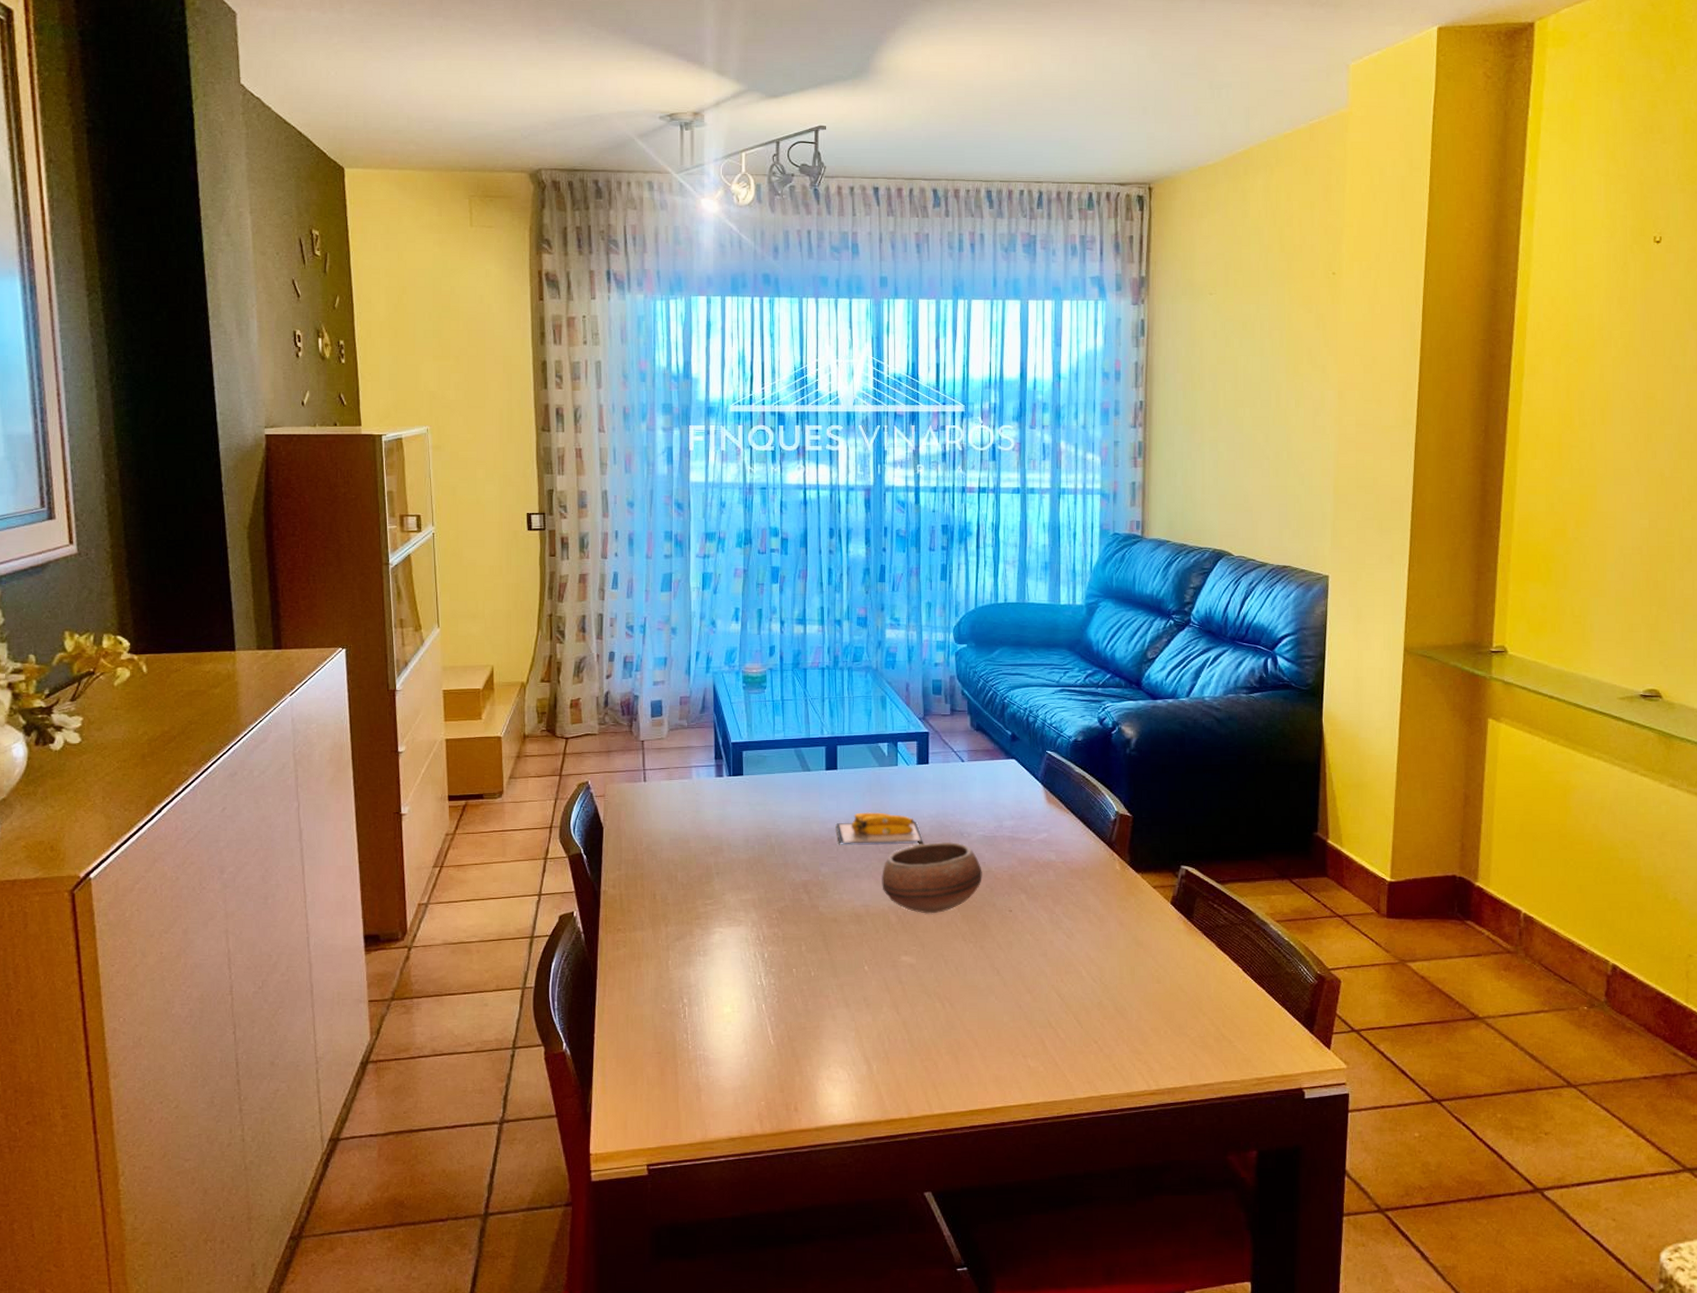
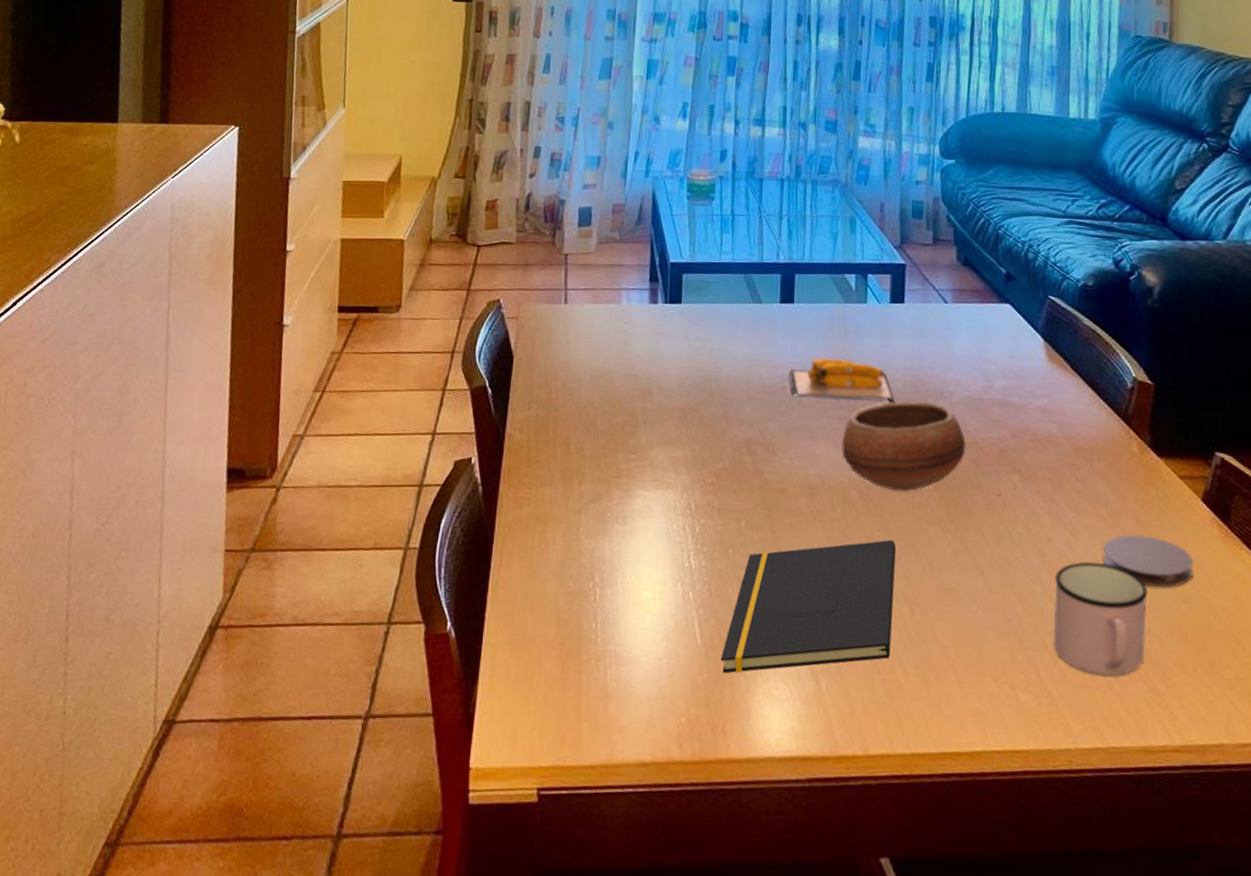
notepad: none [790,953,929,1065] -> present [720,540,897,674]
mug: none [1055,957,1129,1043] -> present [1053,561,1148,677]
coaster: none [1093,934,1165,973] -> present [1102,534,1194,588]

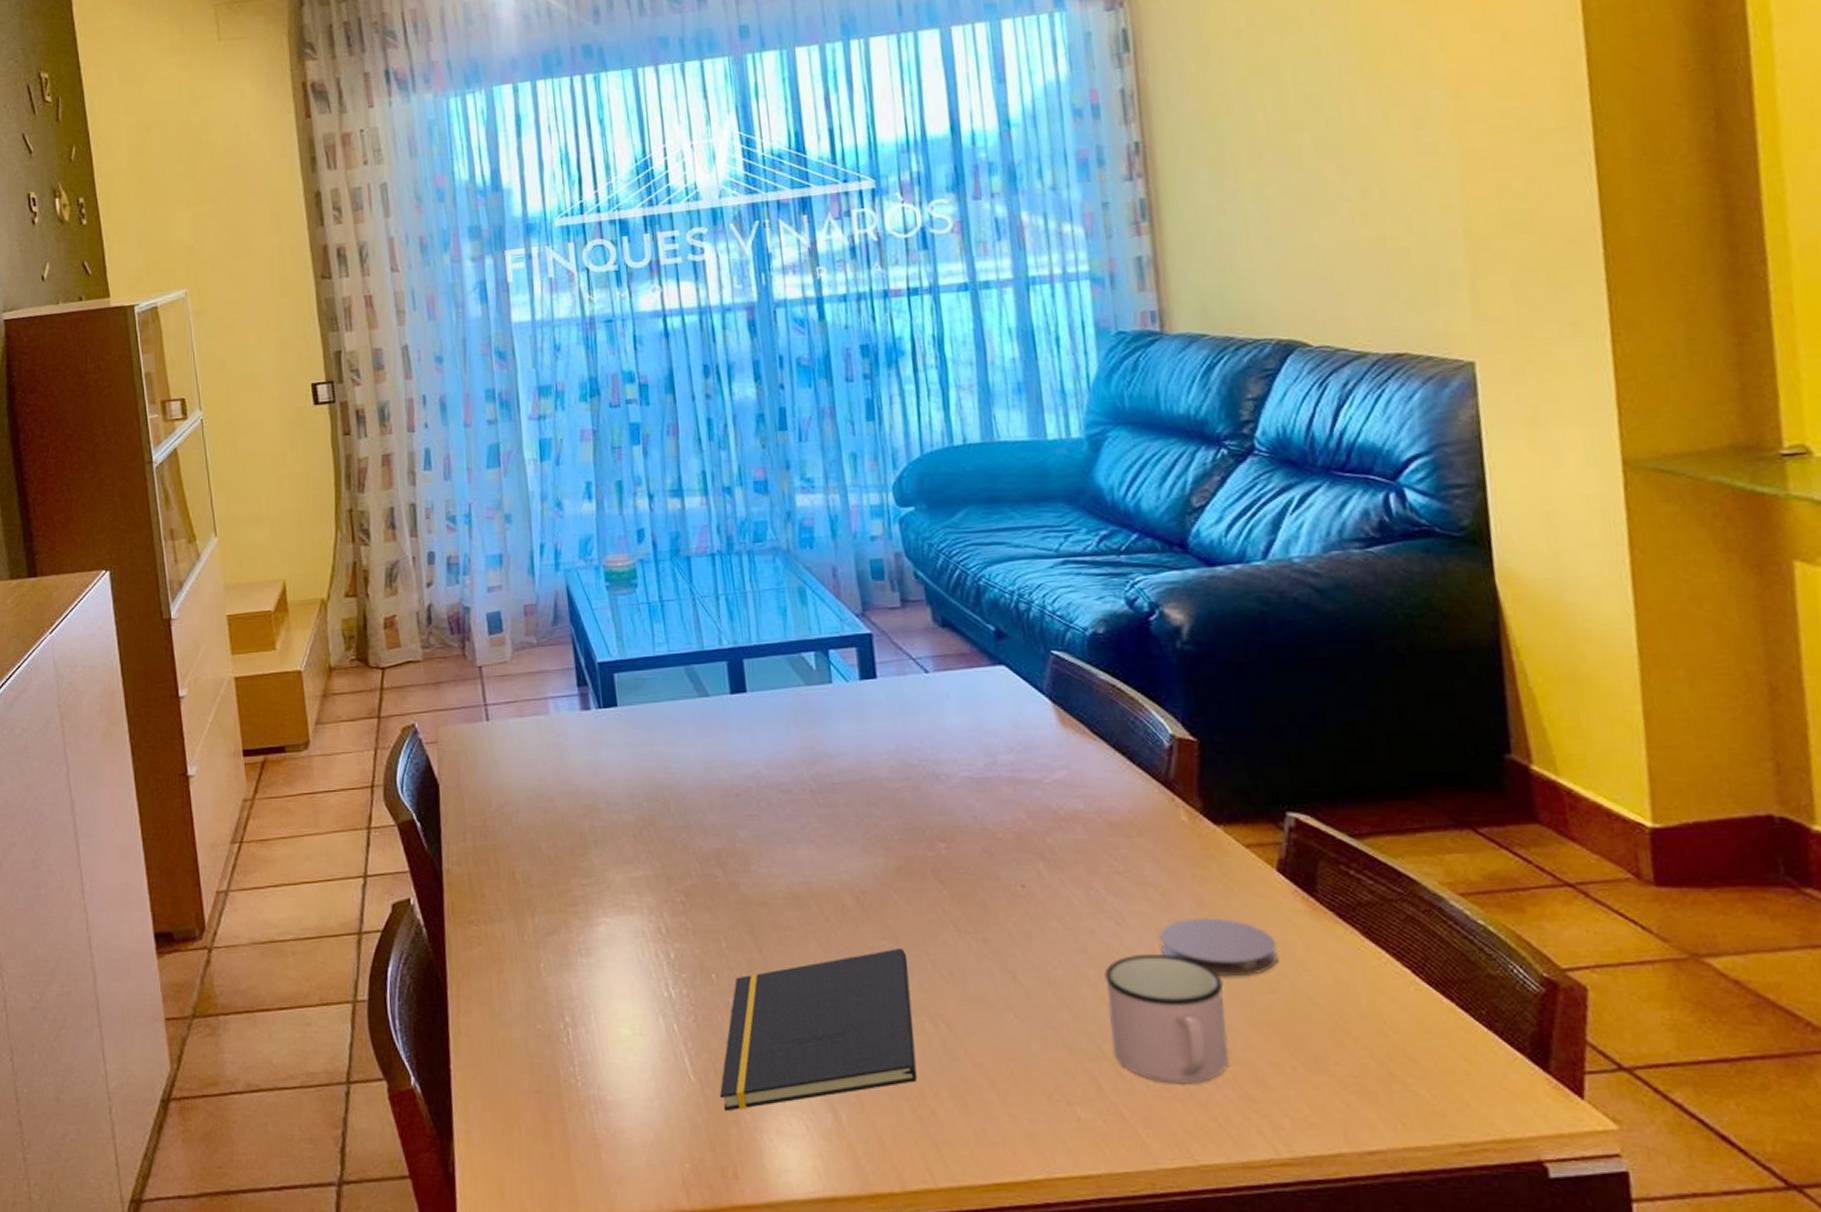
banana: present [789,358,894,401] -> none [752,749,881,796]
bowl: present [842,400,966,492] -> none [825,788,975,893]

